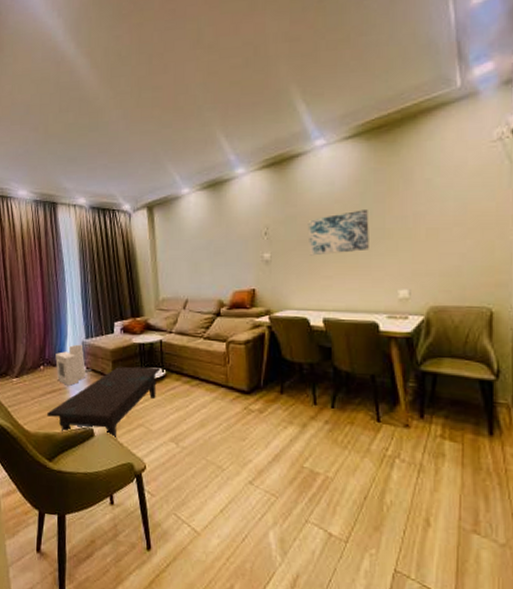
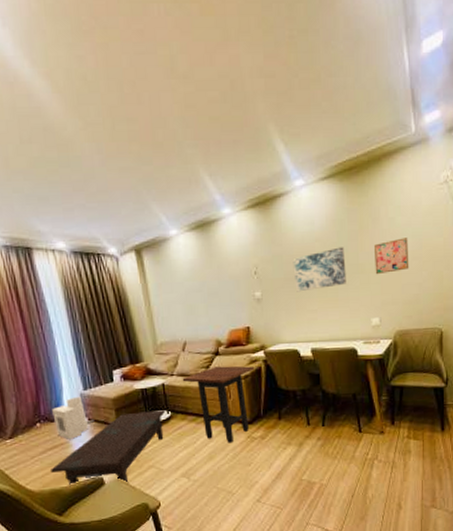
side table: none [180,328,258,412] -> present [182,366,255,443]
wall art: none [404,201,450,241] -> present [373,238,409,275]

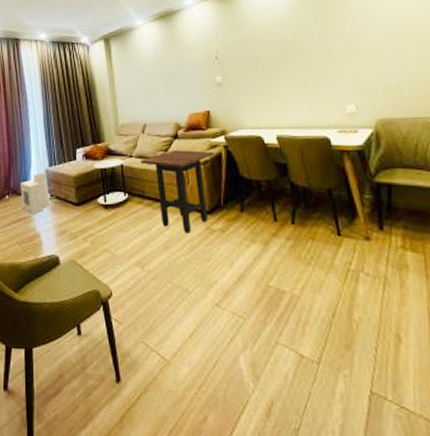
coffee table: present [51,410,165,487] -> none [13,192,122,264]
wall art: present [293,247,346,292] -> none [255,32,314,77]
wall art: present [373,238,409,275] -> none [344,20,388,59]

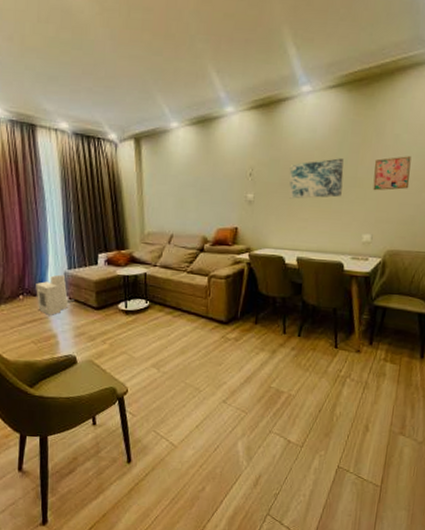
side table: present [140,150,215,233] -> none [164,263,238,341]
wall art: none [255,32,314,77] -> present [288,158,344,199]
wall art: none [344,20,388,59] -> present [373,156,411,191]

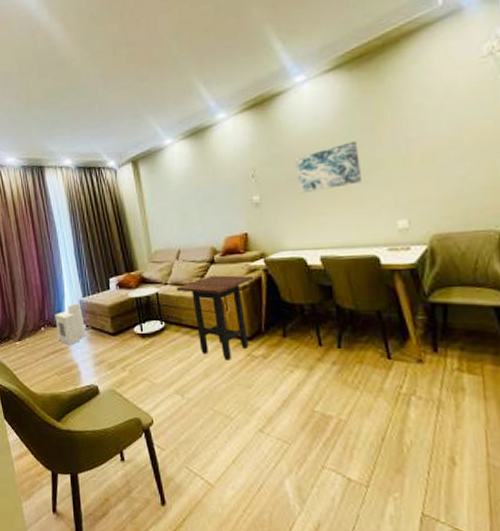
side table: none [164,263,238,341] -> present [176,275,255,360]
wall art: present [373,156,411,191] -> none [395,124,446,170]

